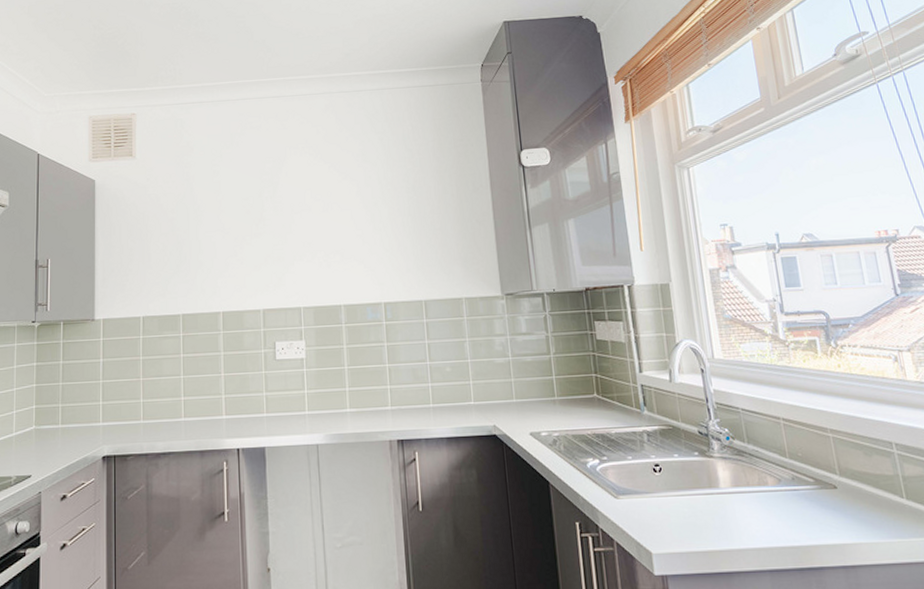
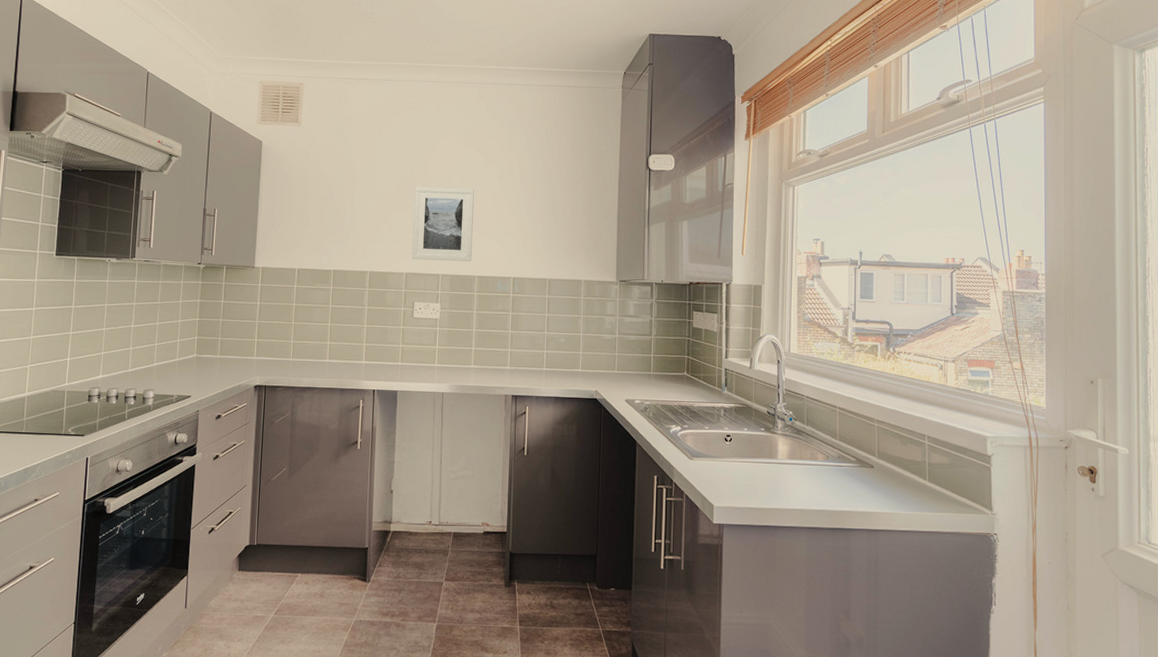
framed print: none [265,208,335,293] -> present [412,187,474,262]

